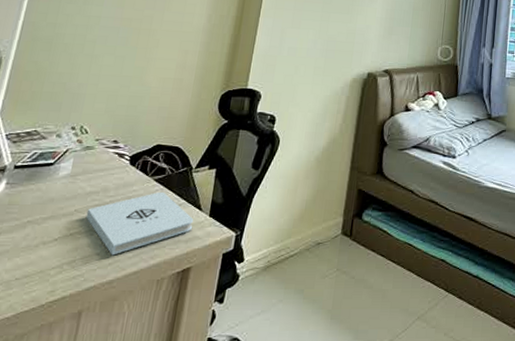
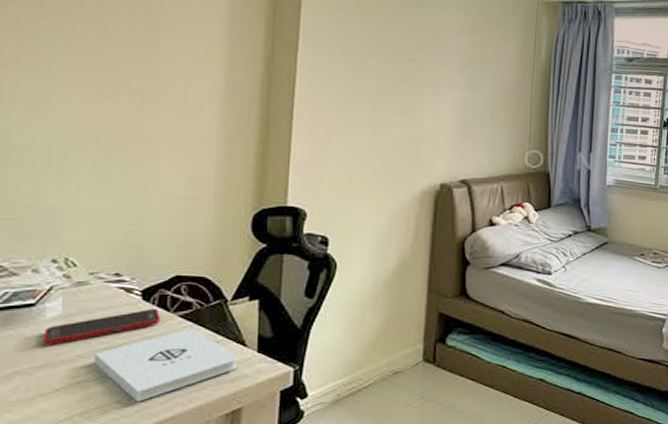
cell phone: none [53,172,141,200] -> present [43,308,160,345]

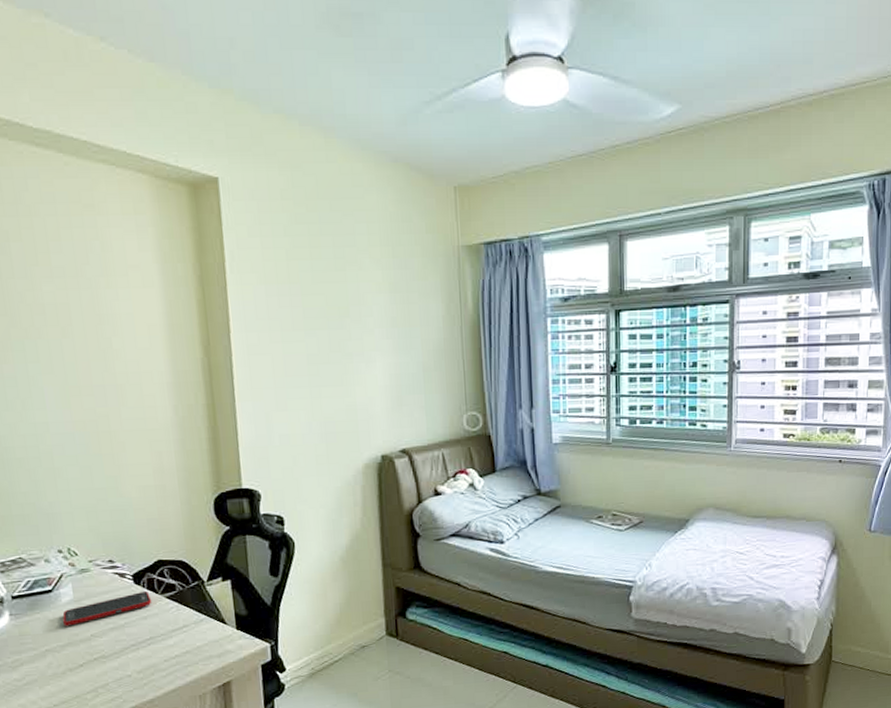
notepad: present [93,329,239,402] -> none [104,609,221,676]

